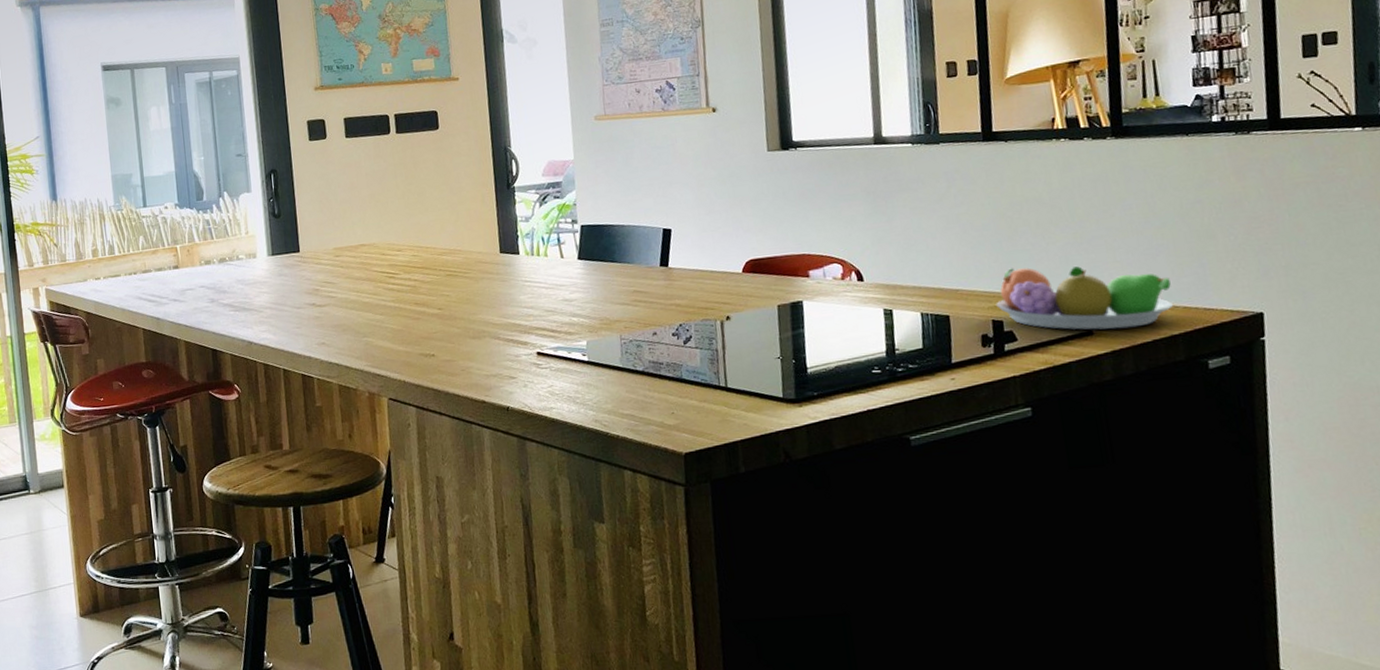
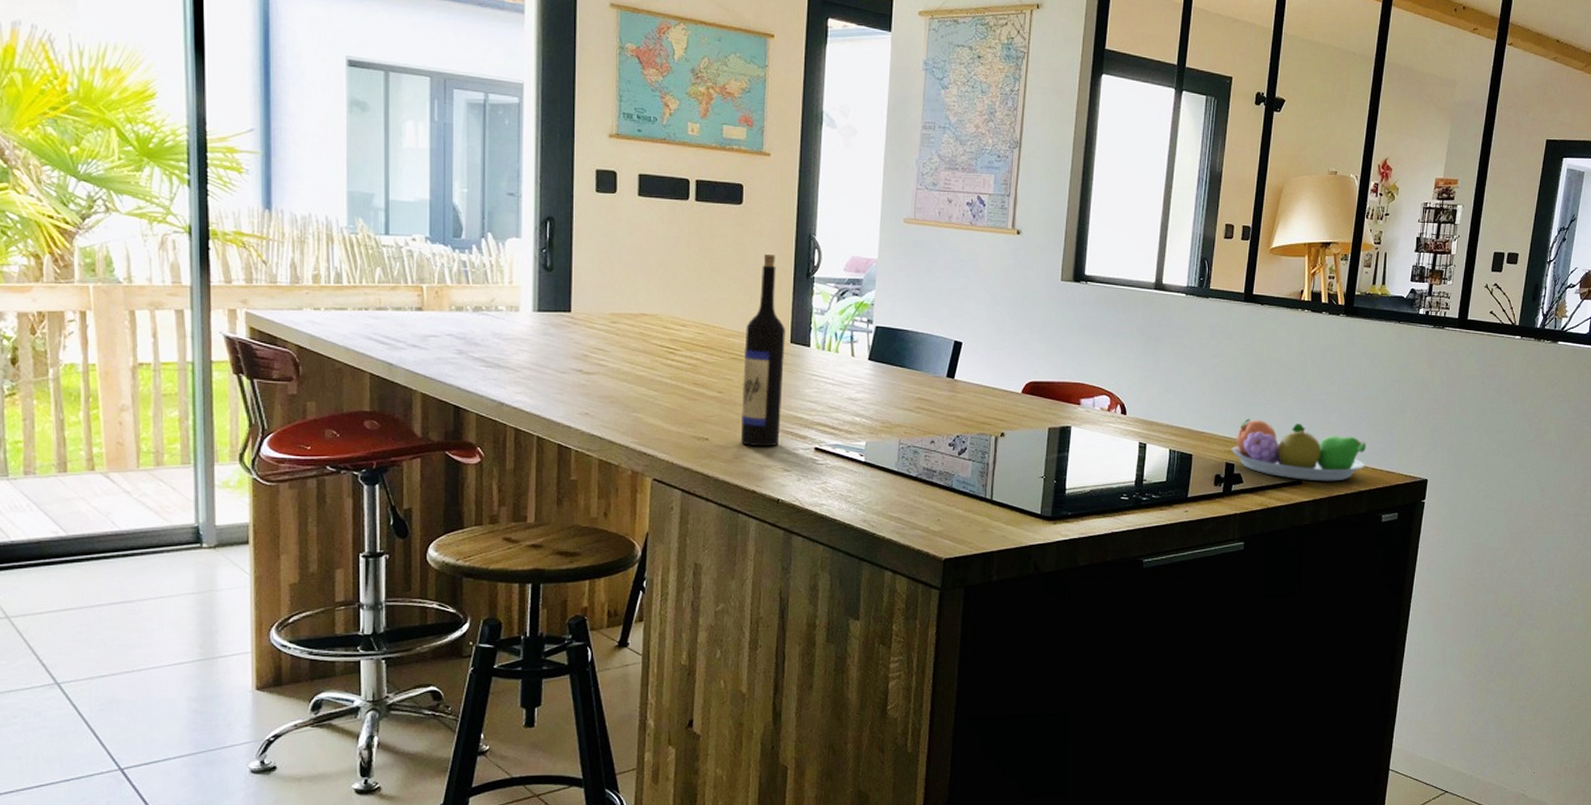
wine bottle: none [456,171,502,358] -> present [740,254,785,447]

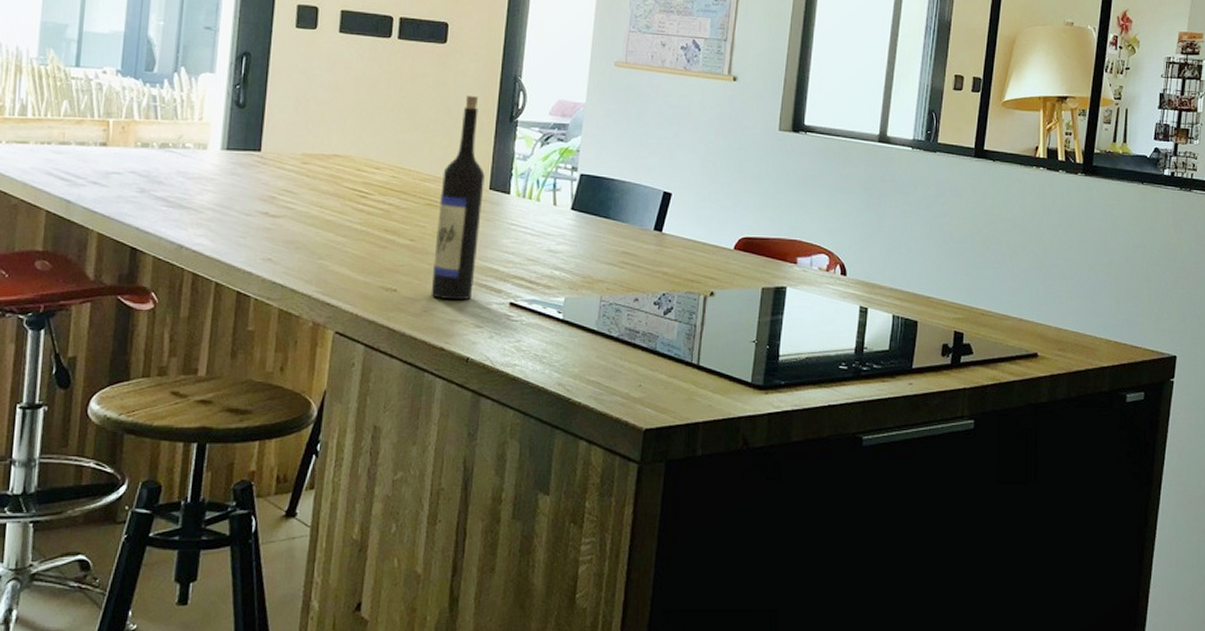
fruit bowl: present [1231,418,1366,481] -> none [960,283,1108,355]

